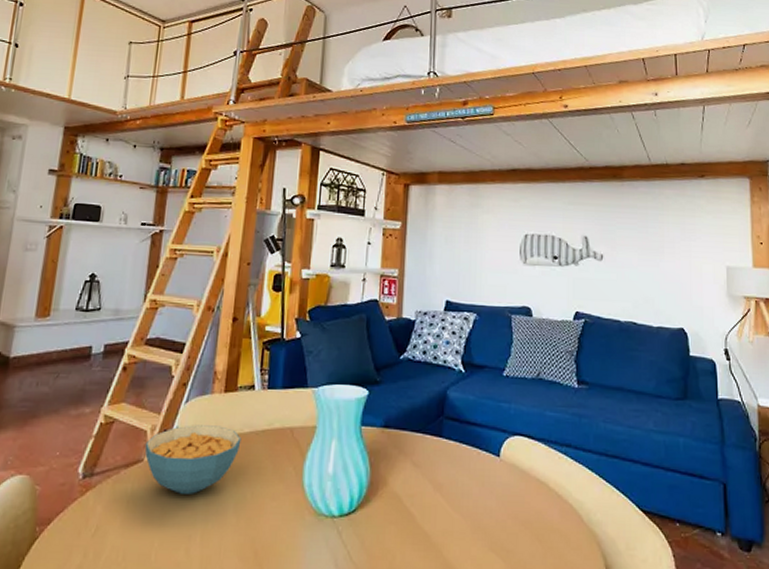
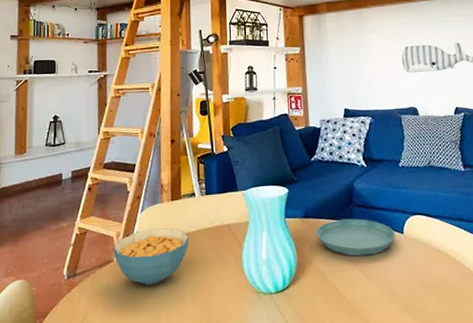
saucer: none [396,432,490,480] -> present [316,218,395,256]

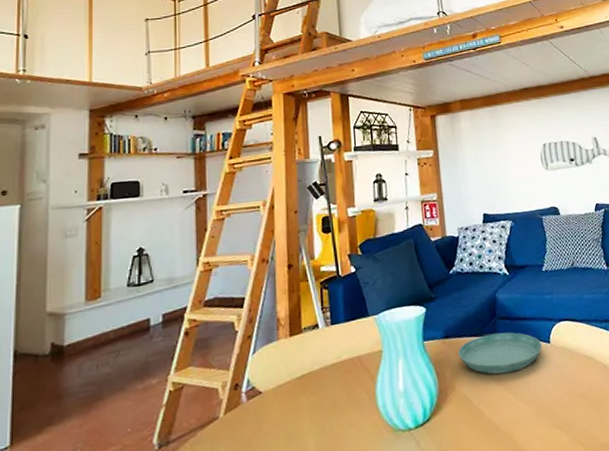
cereal bowl: present [113,228,189,285] -> none [218,368,313,442]

